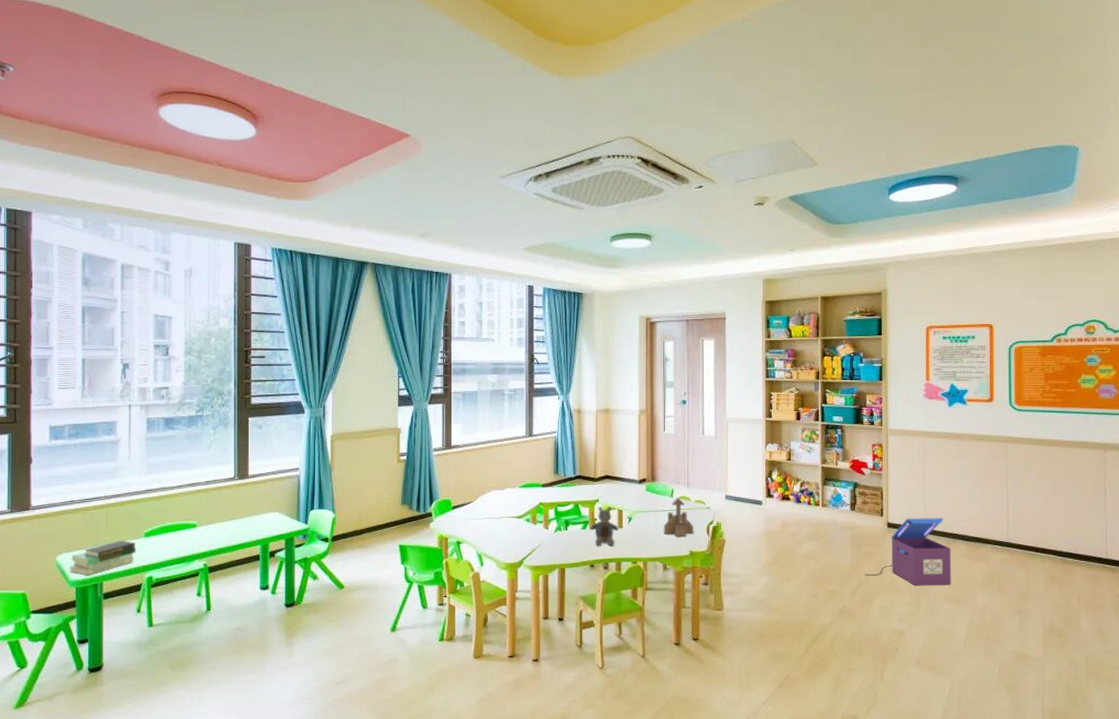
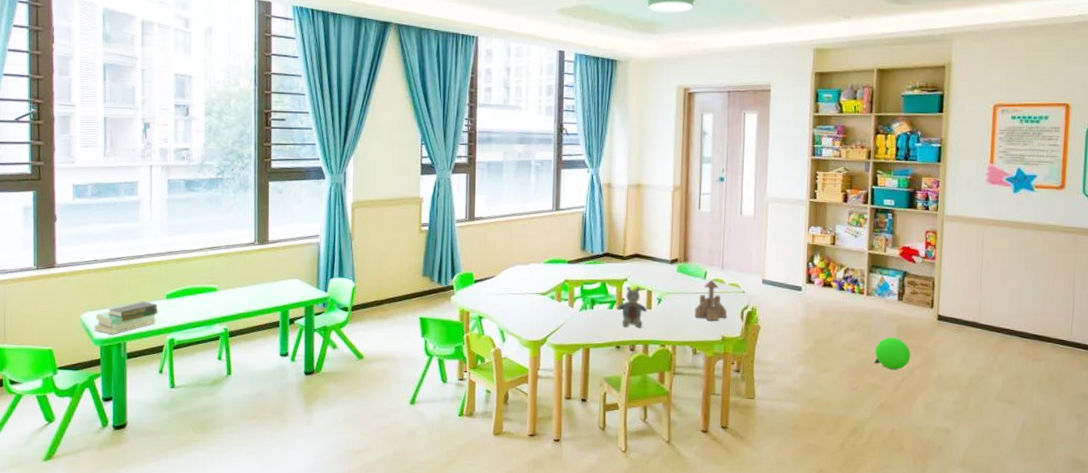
ball: none [831,545,865,576] -> present [874,337,911,370]
toy box: present [864,518,952,586] -> none [909,311,1007,384]

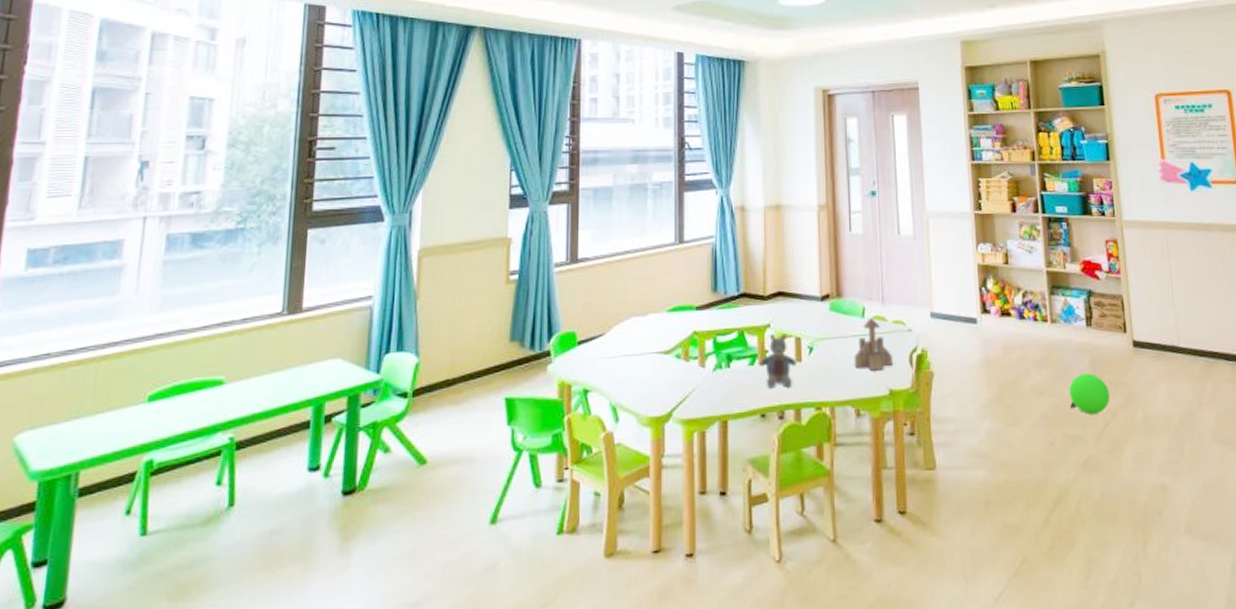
books: present [93,301,158,335] -> none [31,408,134,463]

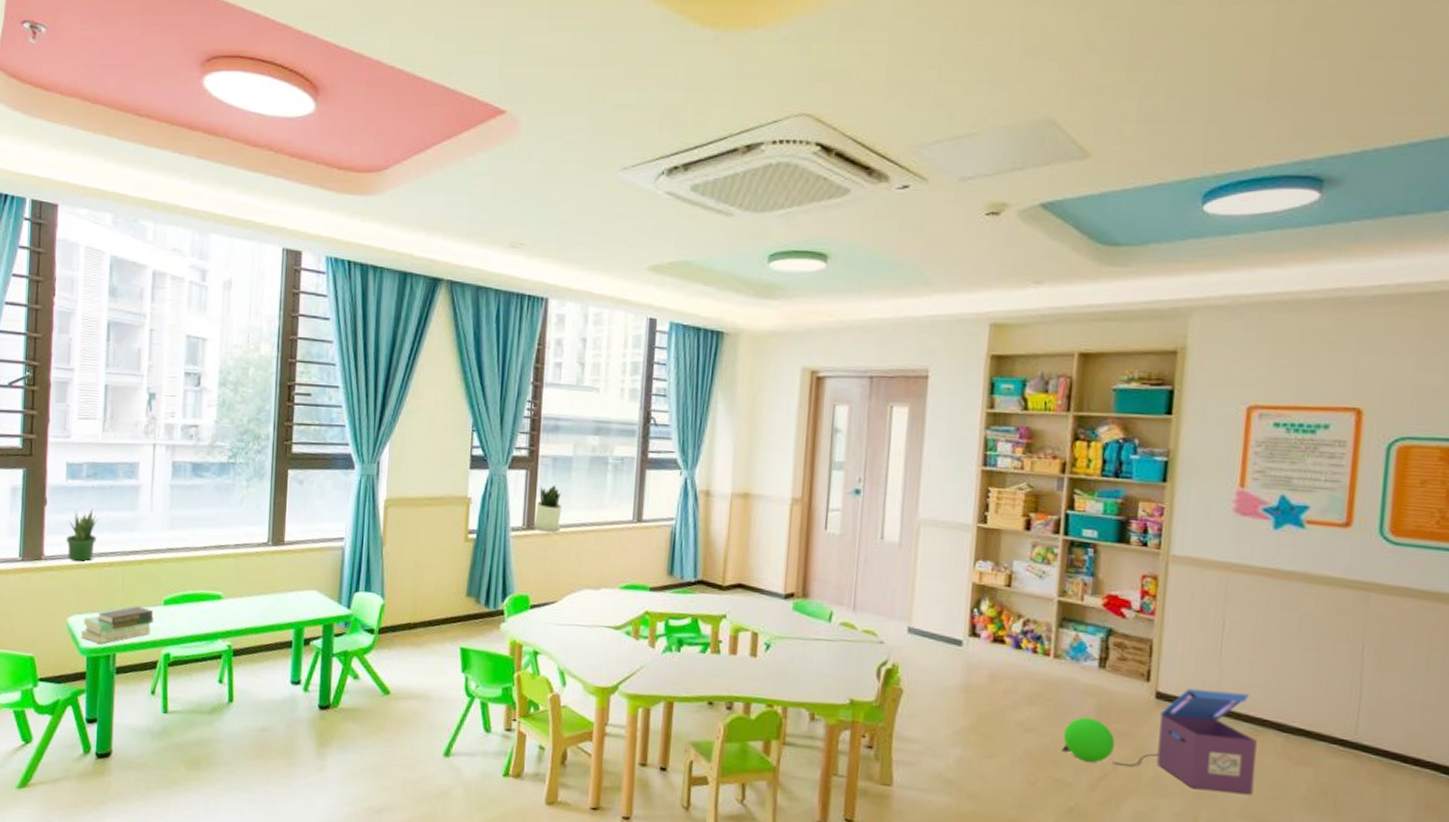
planter: none [20,299,68,366] -> present [66,508,99,563]
books: none [31,408,134,463] -> present [80,606,154,644]
planter: none [575,216,605,265] -> present [531,485,563,534]
stuffed animal: present [760,333,797,388] -> none [711,625,752,681]
building blocks: present [854,317,893,371] -> none [814,623,858,679]
toy box: none [1110,332,1219,424] -> present [1112,688,1257,794]

